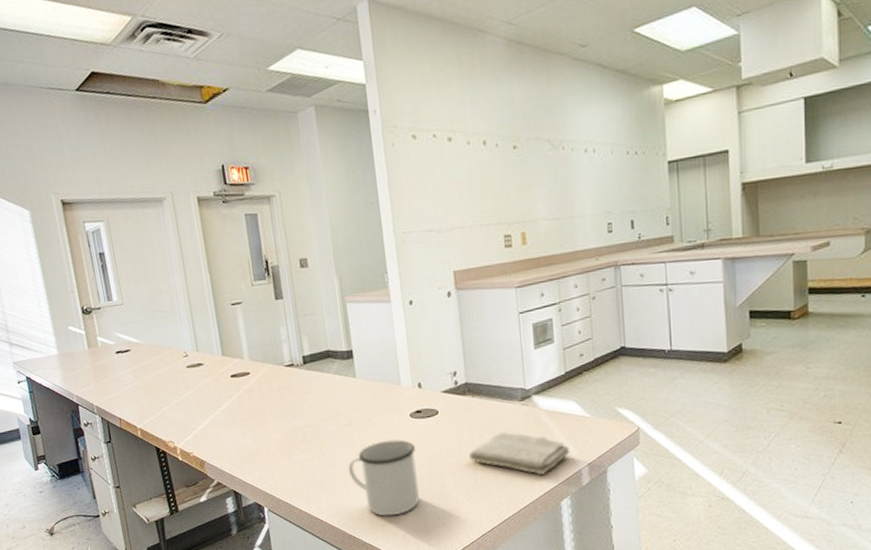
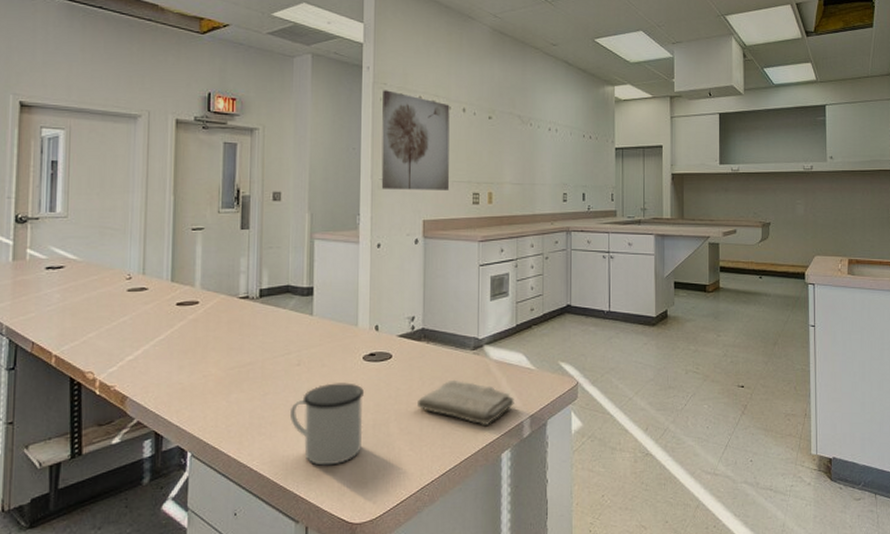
wall art: none [393,133,478,243] -> present [381,90,450,190]

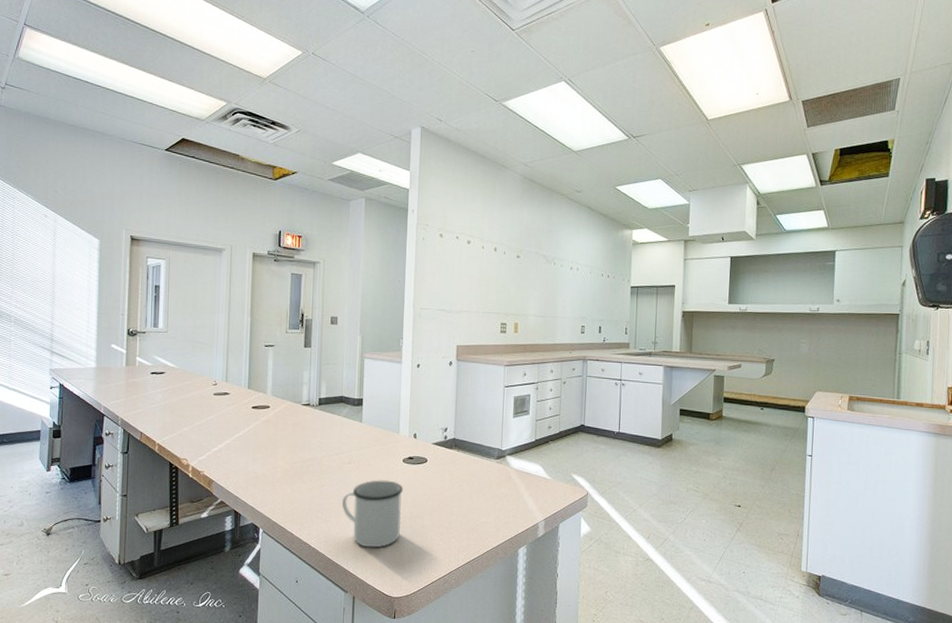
wall art: present [381,90,450,190] -> none [422,230,483,320]
washcloth: present [418,379,514,427] -> none [448,483,531,525]

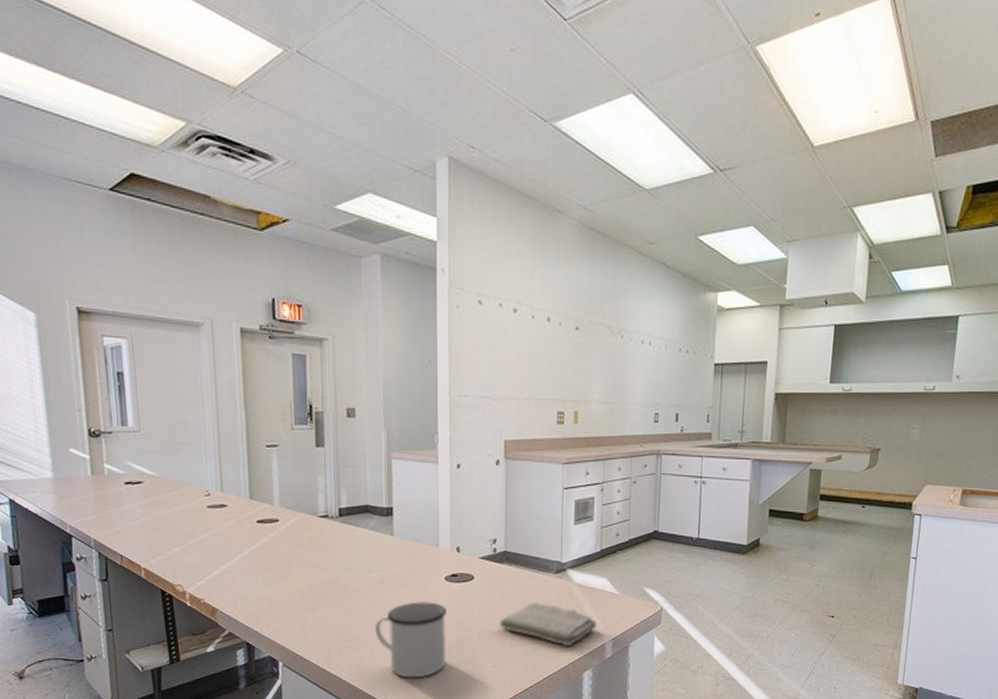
washcloth: none [448,483,531,525] -> present [500,602,597,647]

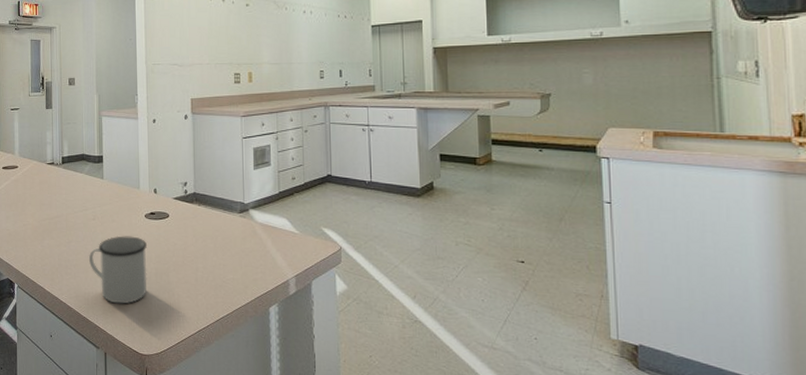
washcloth: present [500,602,597,647] -> none [192,238,280,282]

